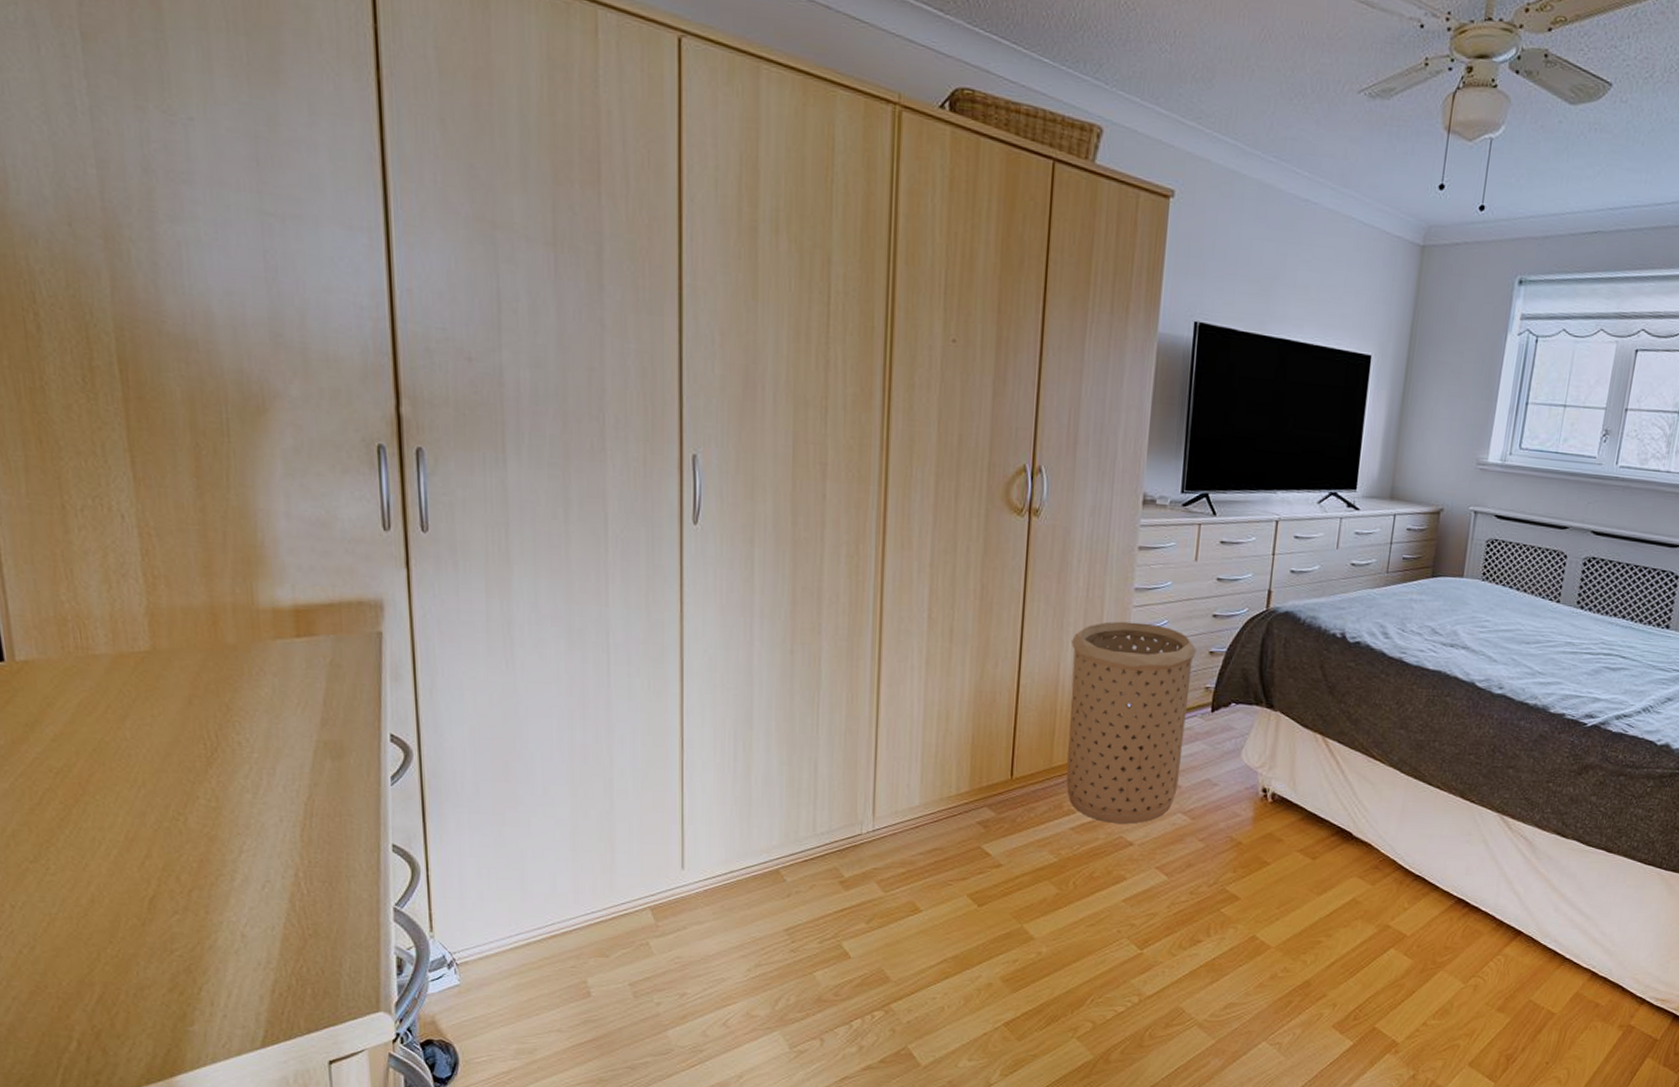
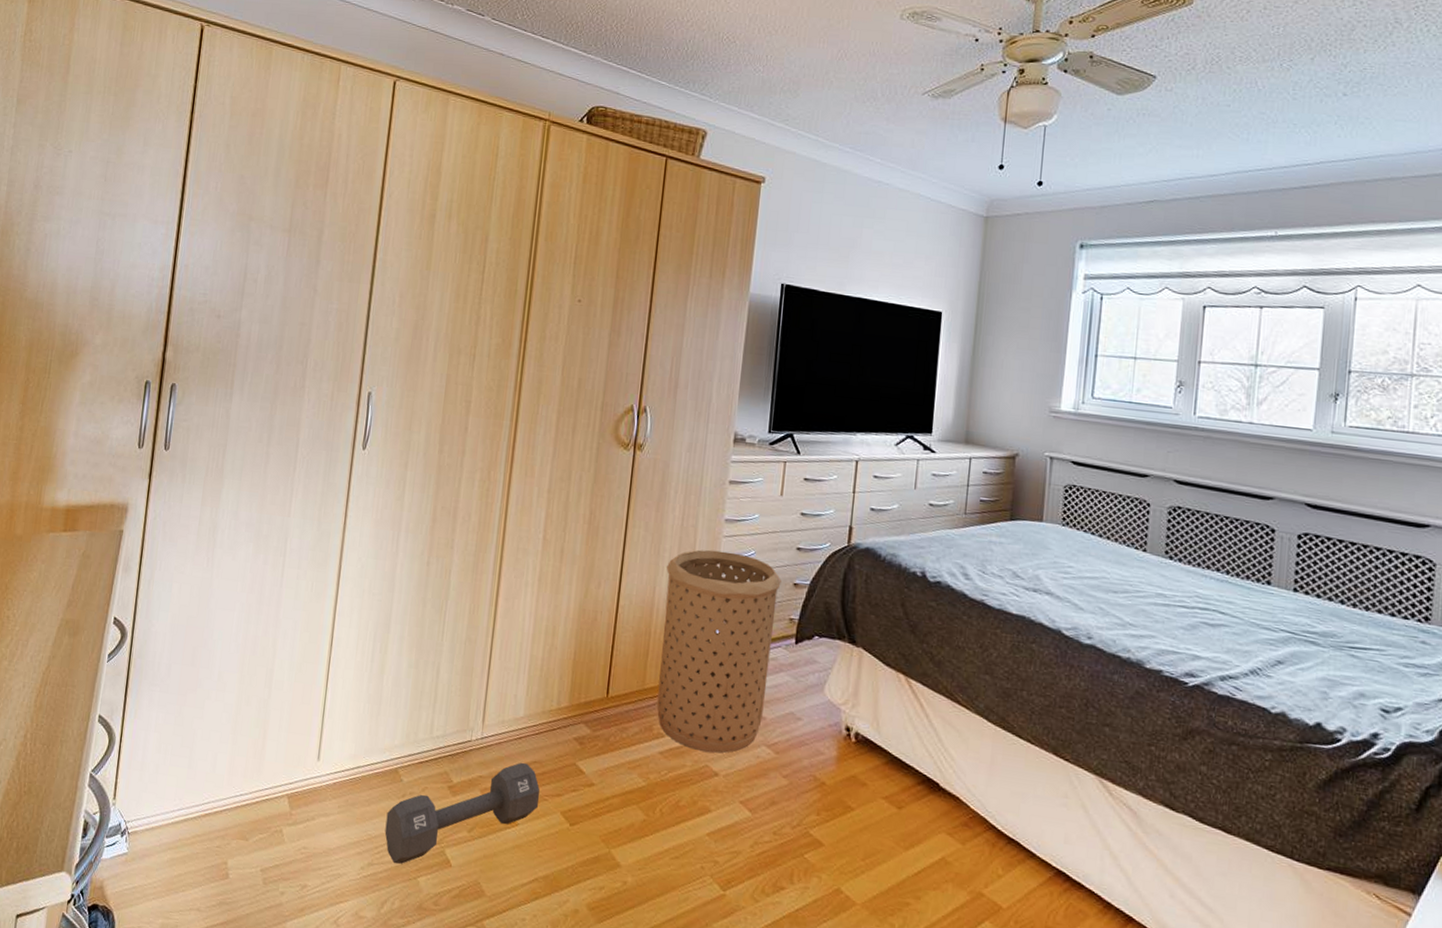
dumbbell: none [771,850,942,962] -> present [385,762,540,864]

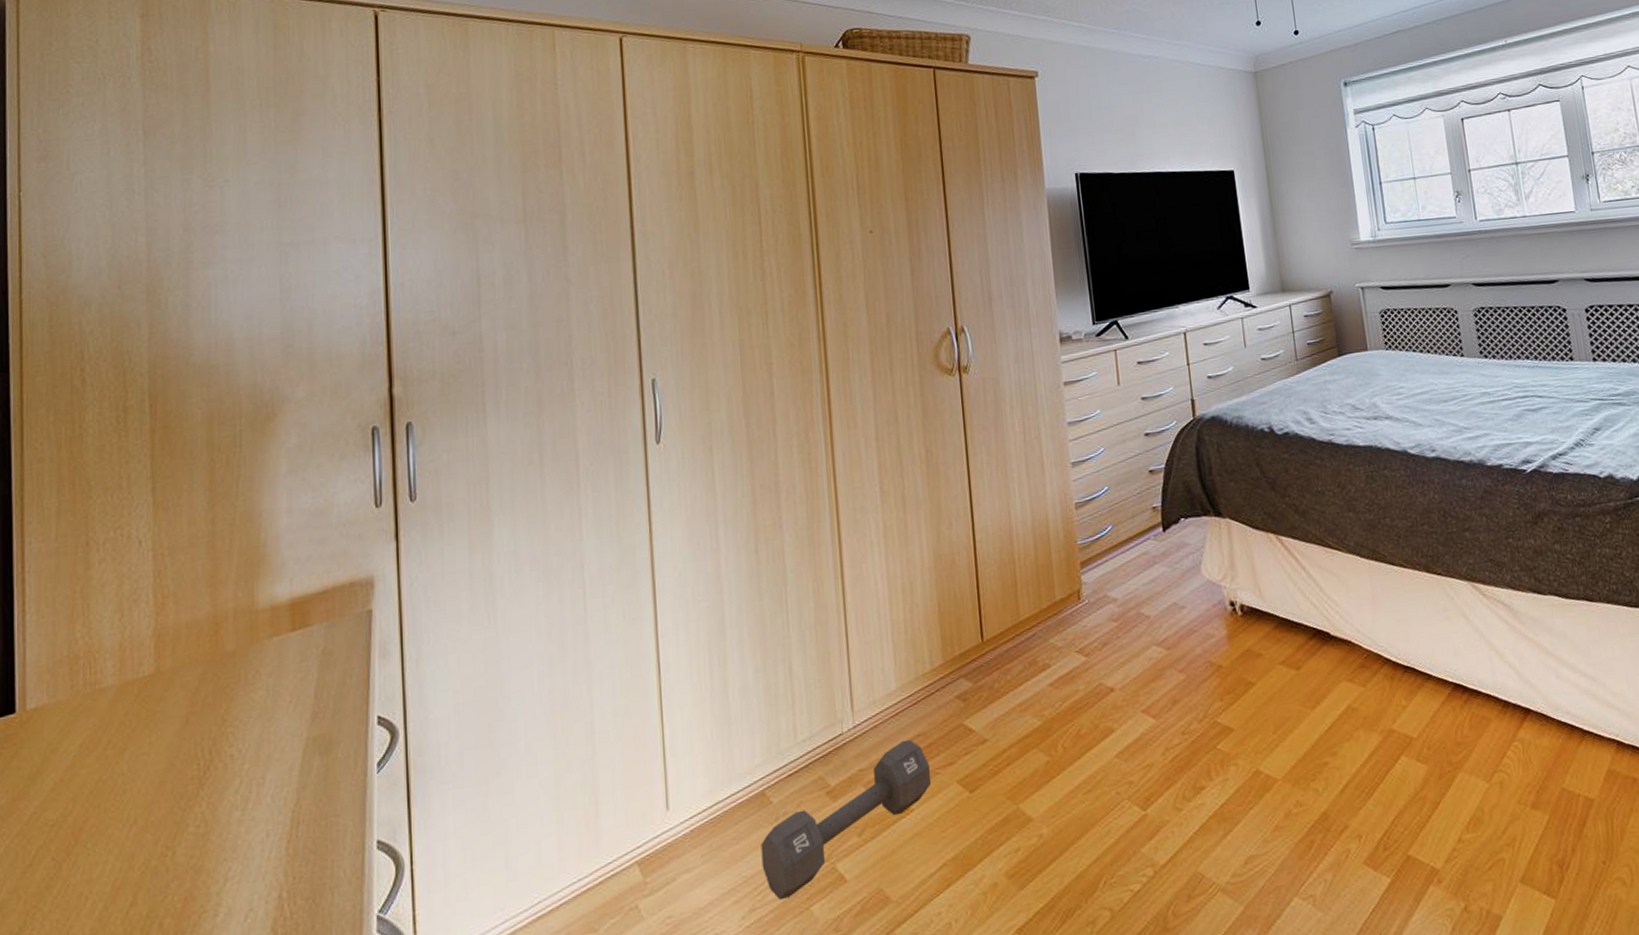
laundry basket: present [657,550,781,753] -> none [1018,454,1147,671]

